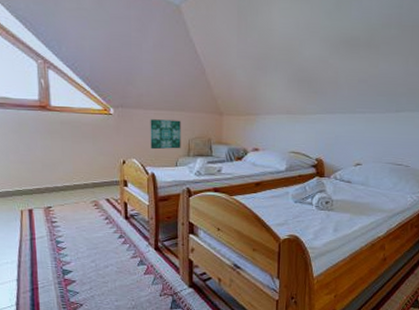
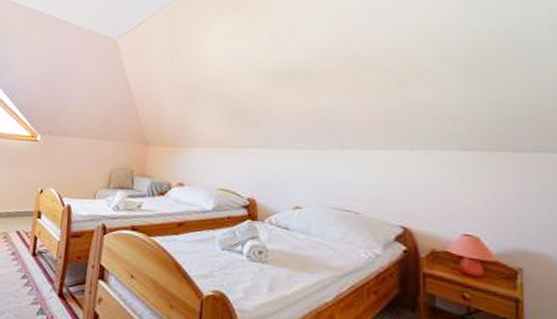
wall art: present [150,119,181,150] -> none [70,147,105,180]

